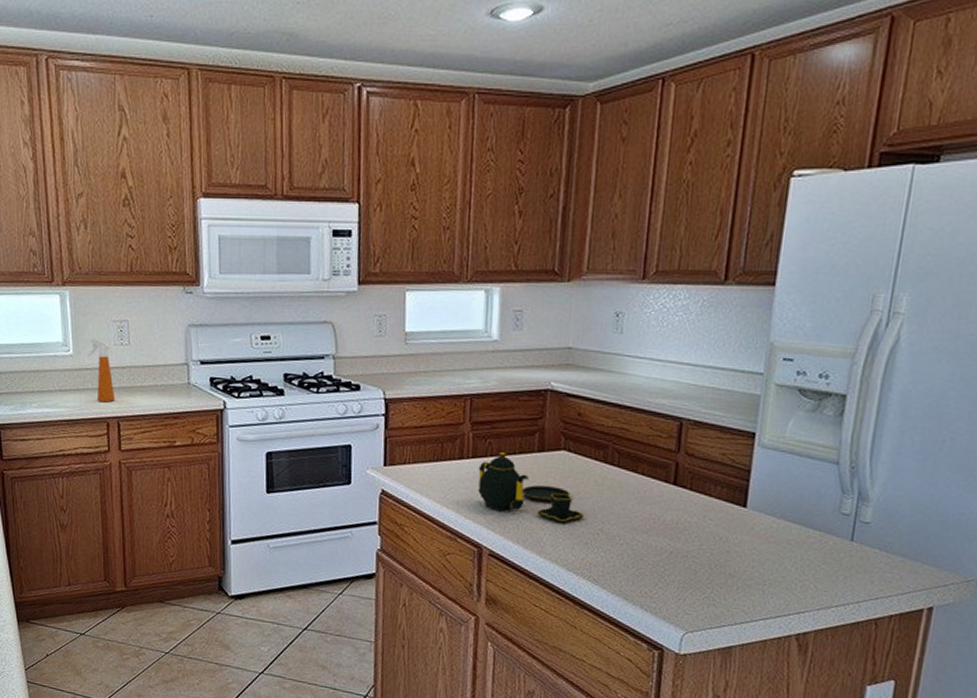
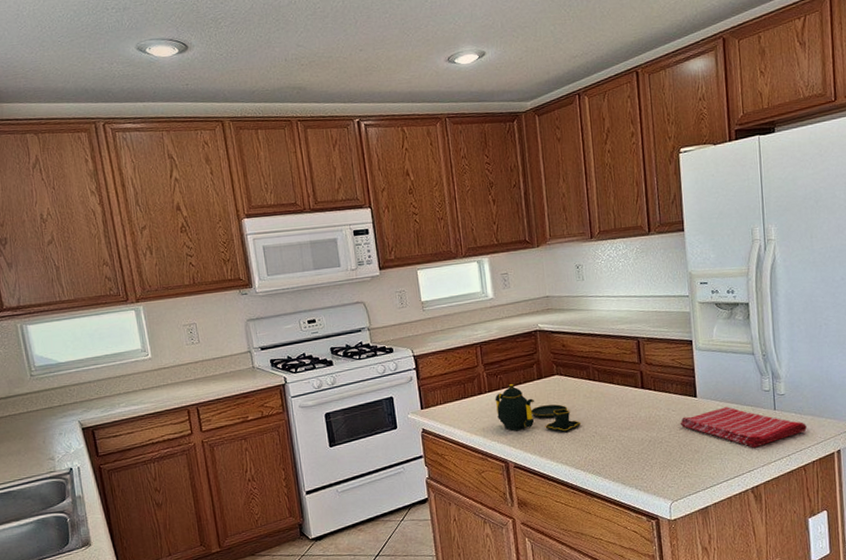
spray bottle: present [88,338,115,403] -> none [164,341,193,394]
dish towel: none [716,526,892,585] -> present [680,406,807,448]

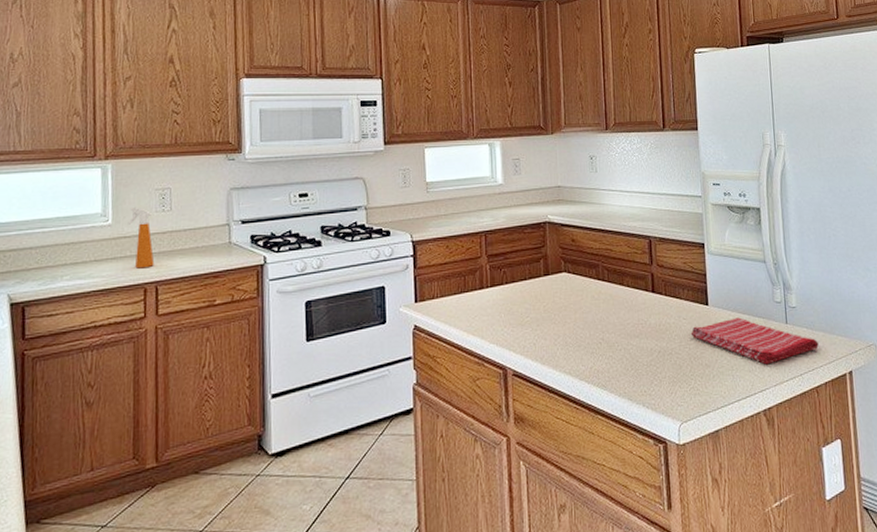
spray bottle: none [164,341,193,394] -> present [128,206,155,269]
teapot: present [495,384,581,432] -> none [497,279,588,337]

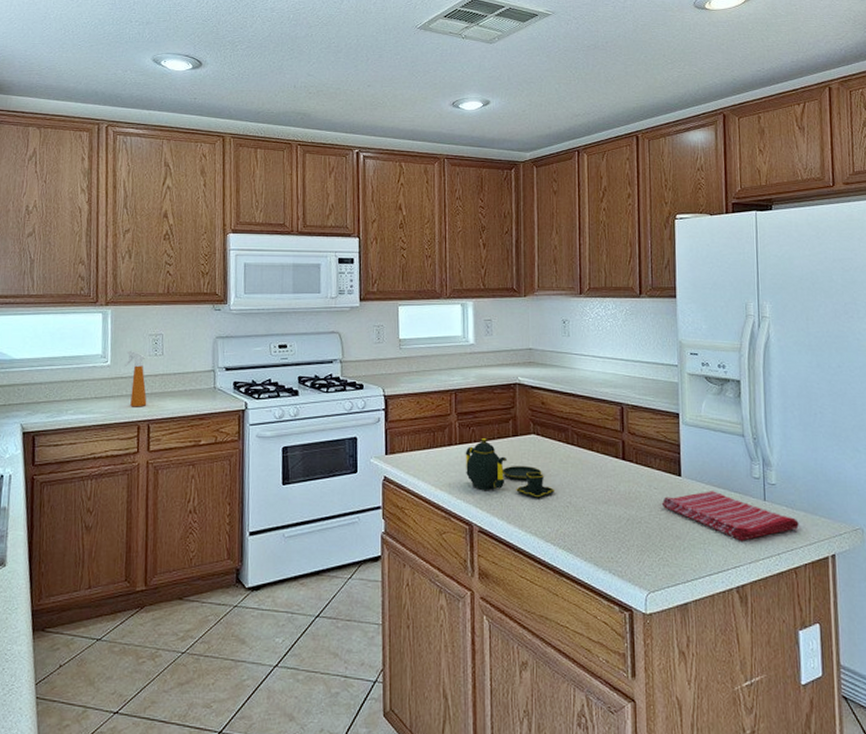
teapot: none [497,279,588,337] -> present [465,438,555,498]

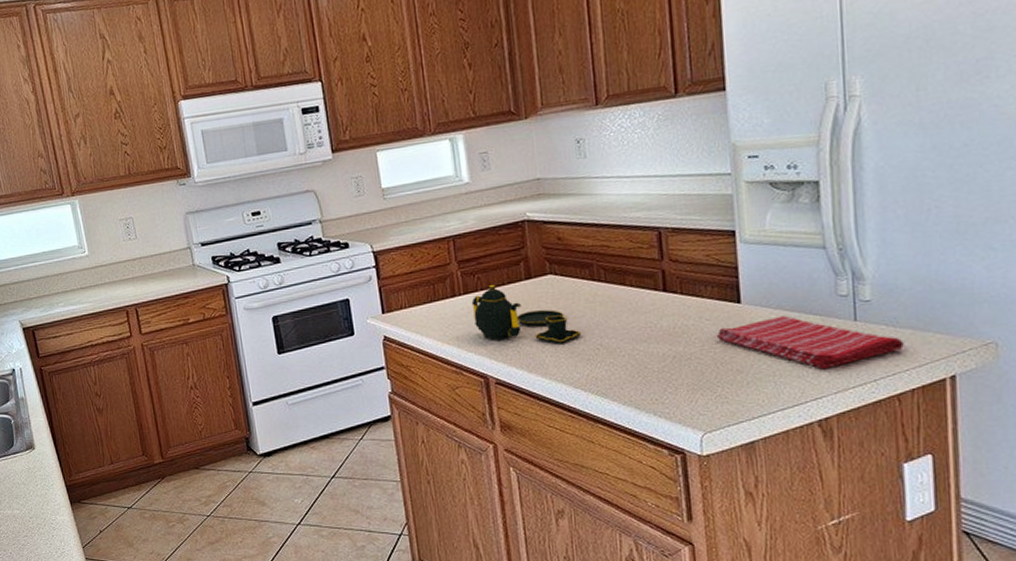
spray bottle: present [124,350,147,407] -> none [101,237,131,294]

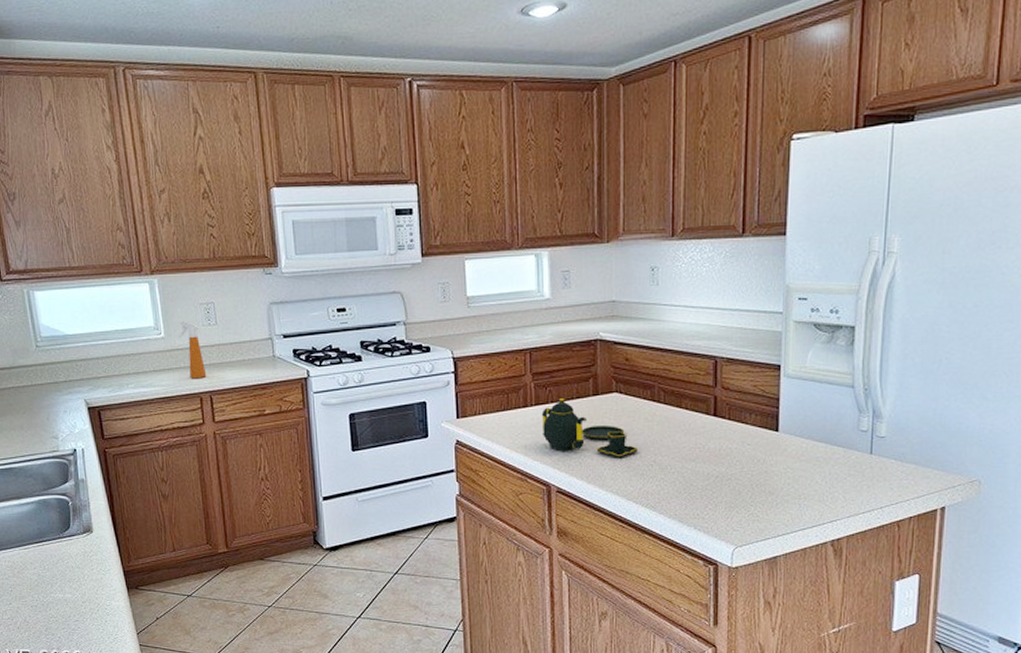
spray bottle: none [101,237,131,294] -> present [178,320,207,379]
dish towel: present [716,315,904,370] -> none [754,445,908,495]

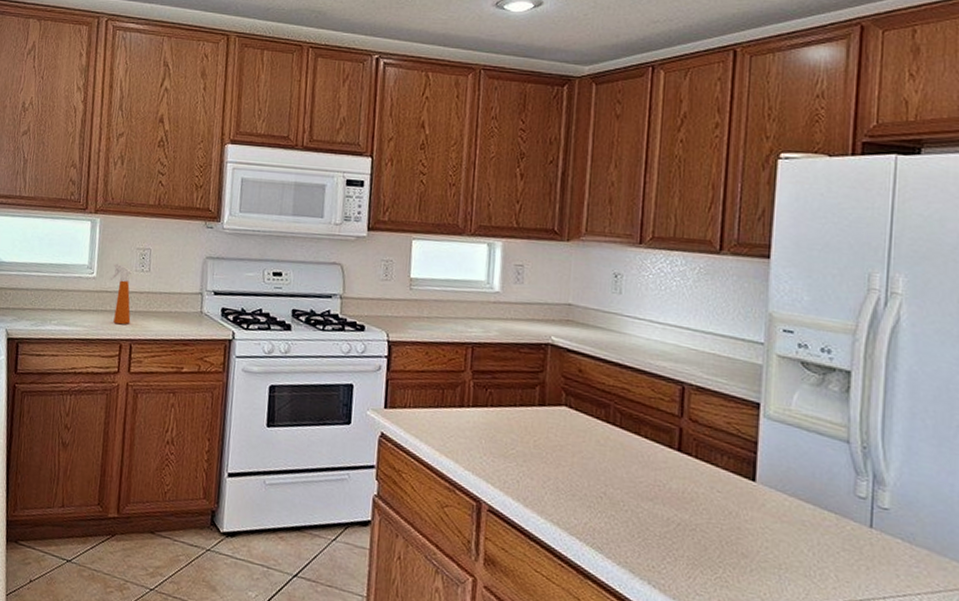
teapot: present [541,399,639,457] -> none [478,403,587,483]

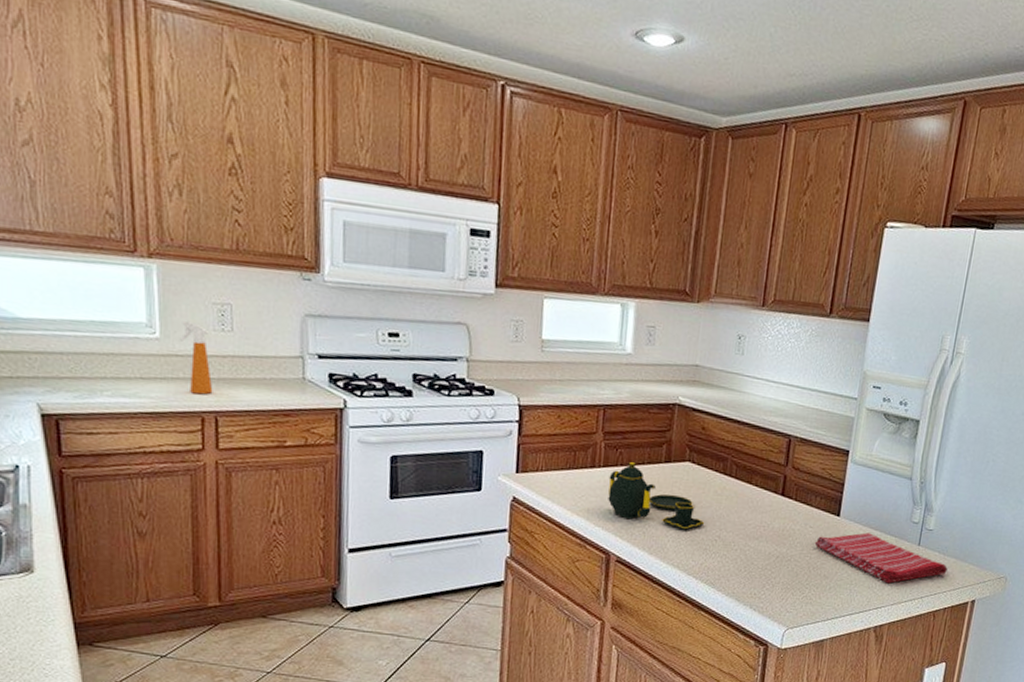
teapot: none [478,403,587,483] -> present [608,462,705,530]
dish towel: none [725,503,918,574] -> present [814,532,948,584]

